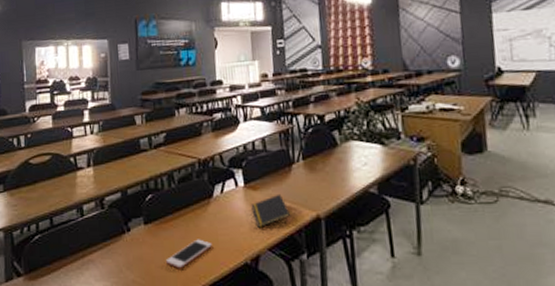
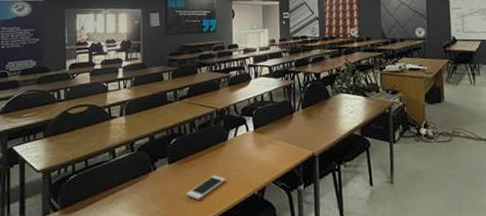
notepad: present [251,193,291,228] -> none [259,136,292,164]

